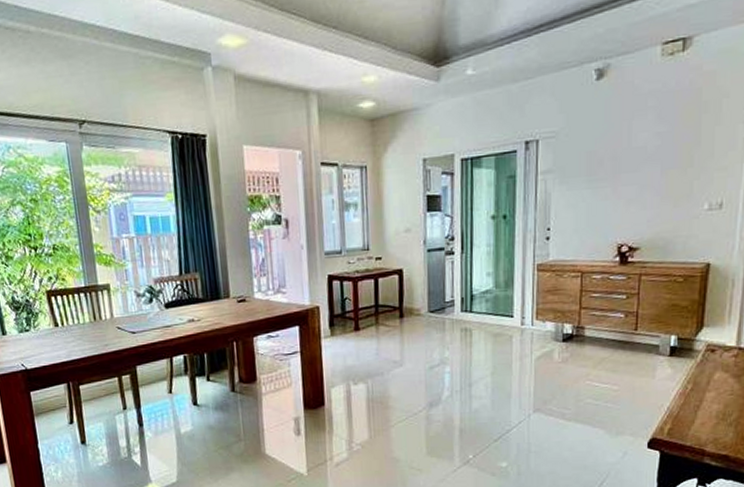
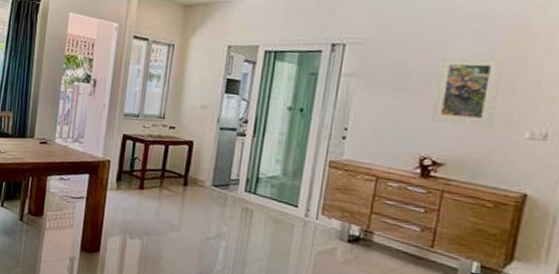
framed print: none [622,133,681,207] -> present [429,56,504,128]

